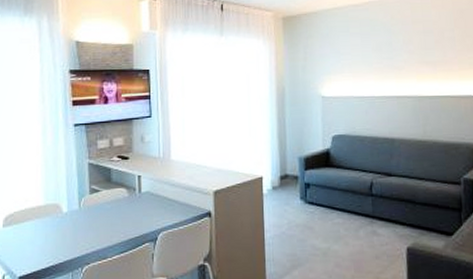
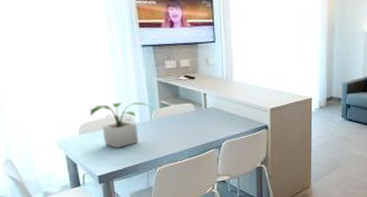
potted plant: none [15,188,77,243] -> present [89,102,148,148]

